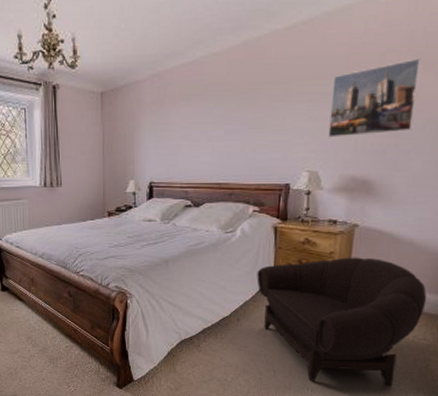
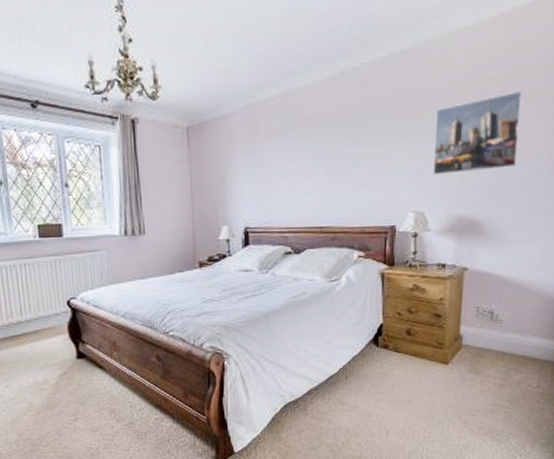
armchair: present [257,257,427,386] -> none [365,303,539,440]

